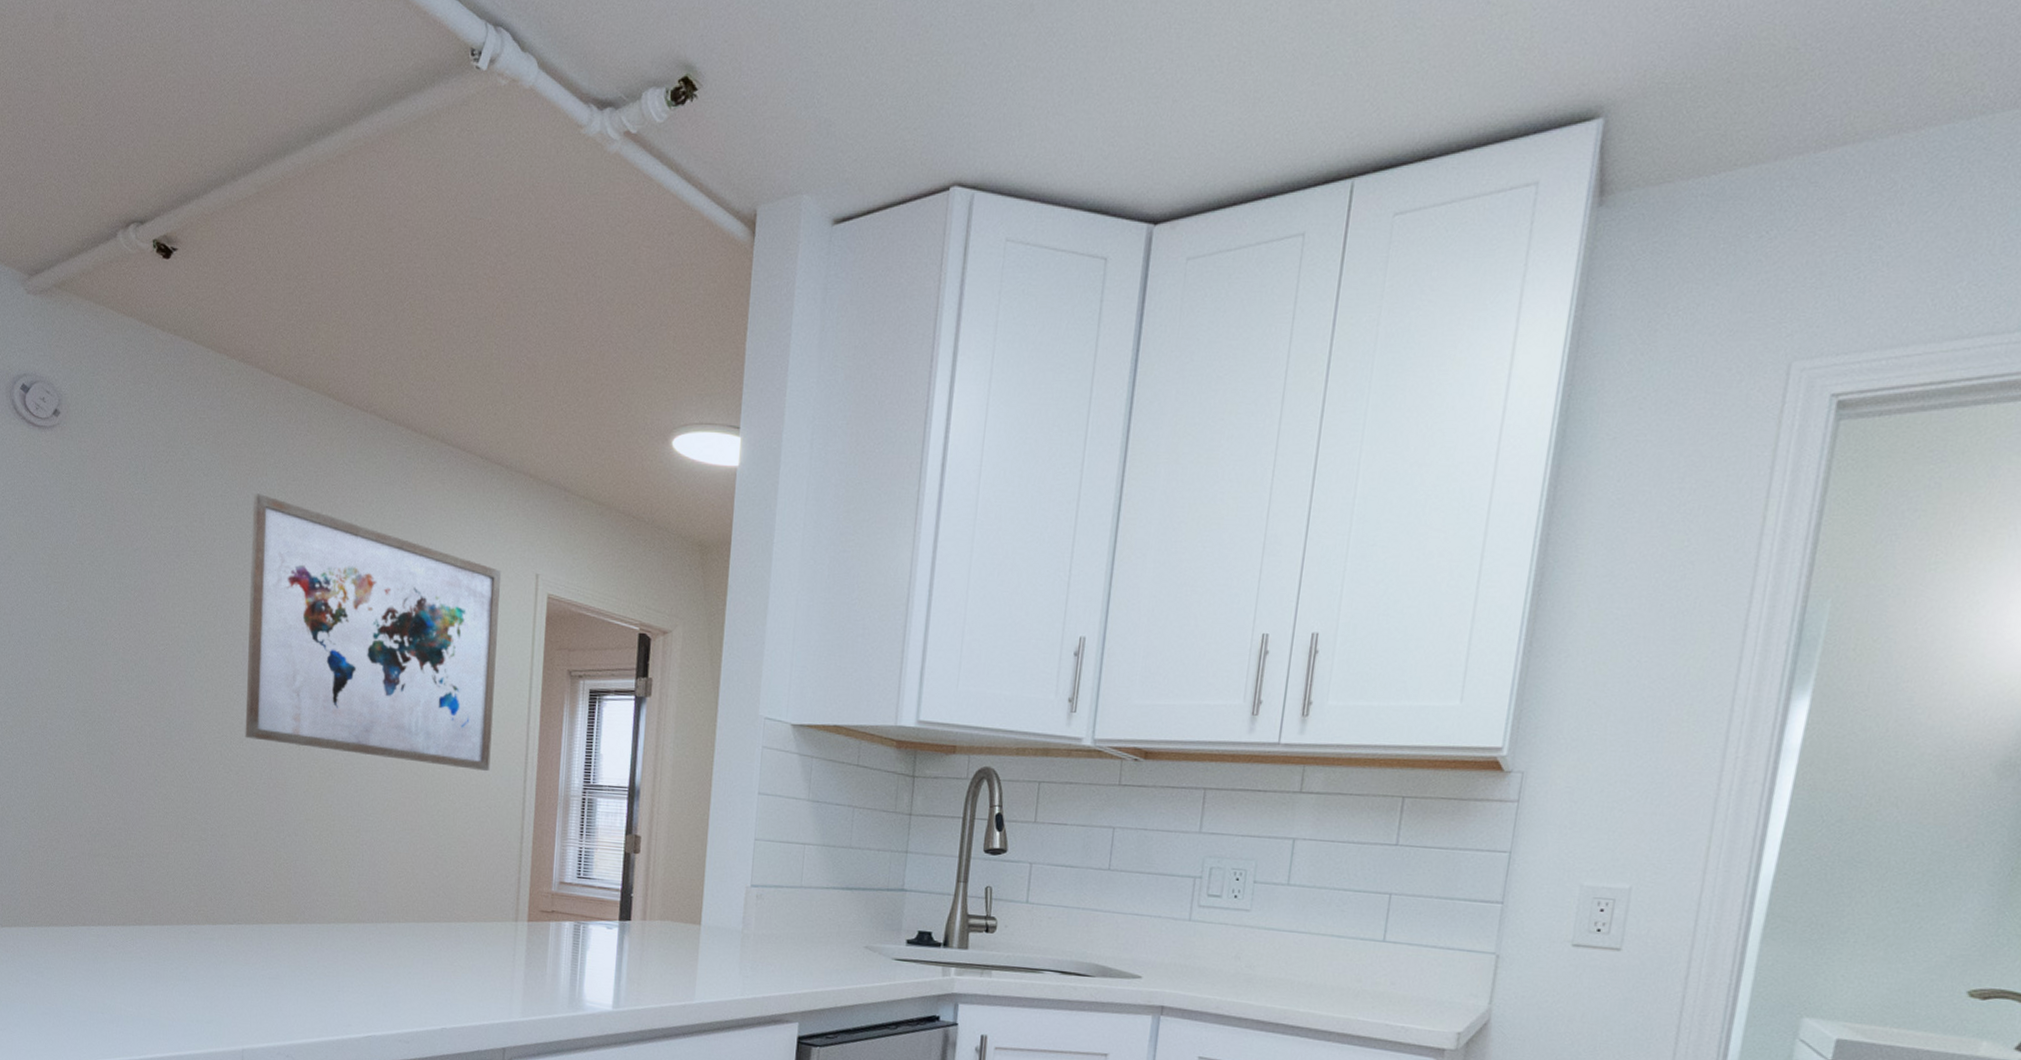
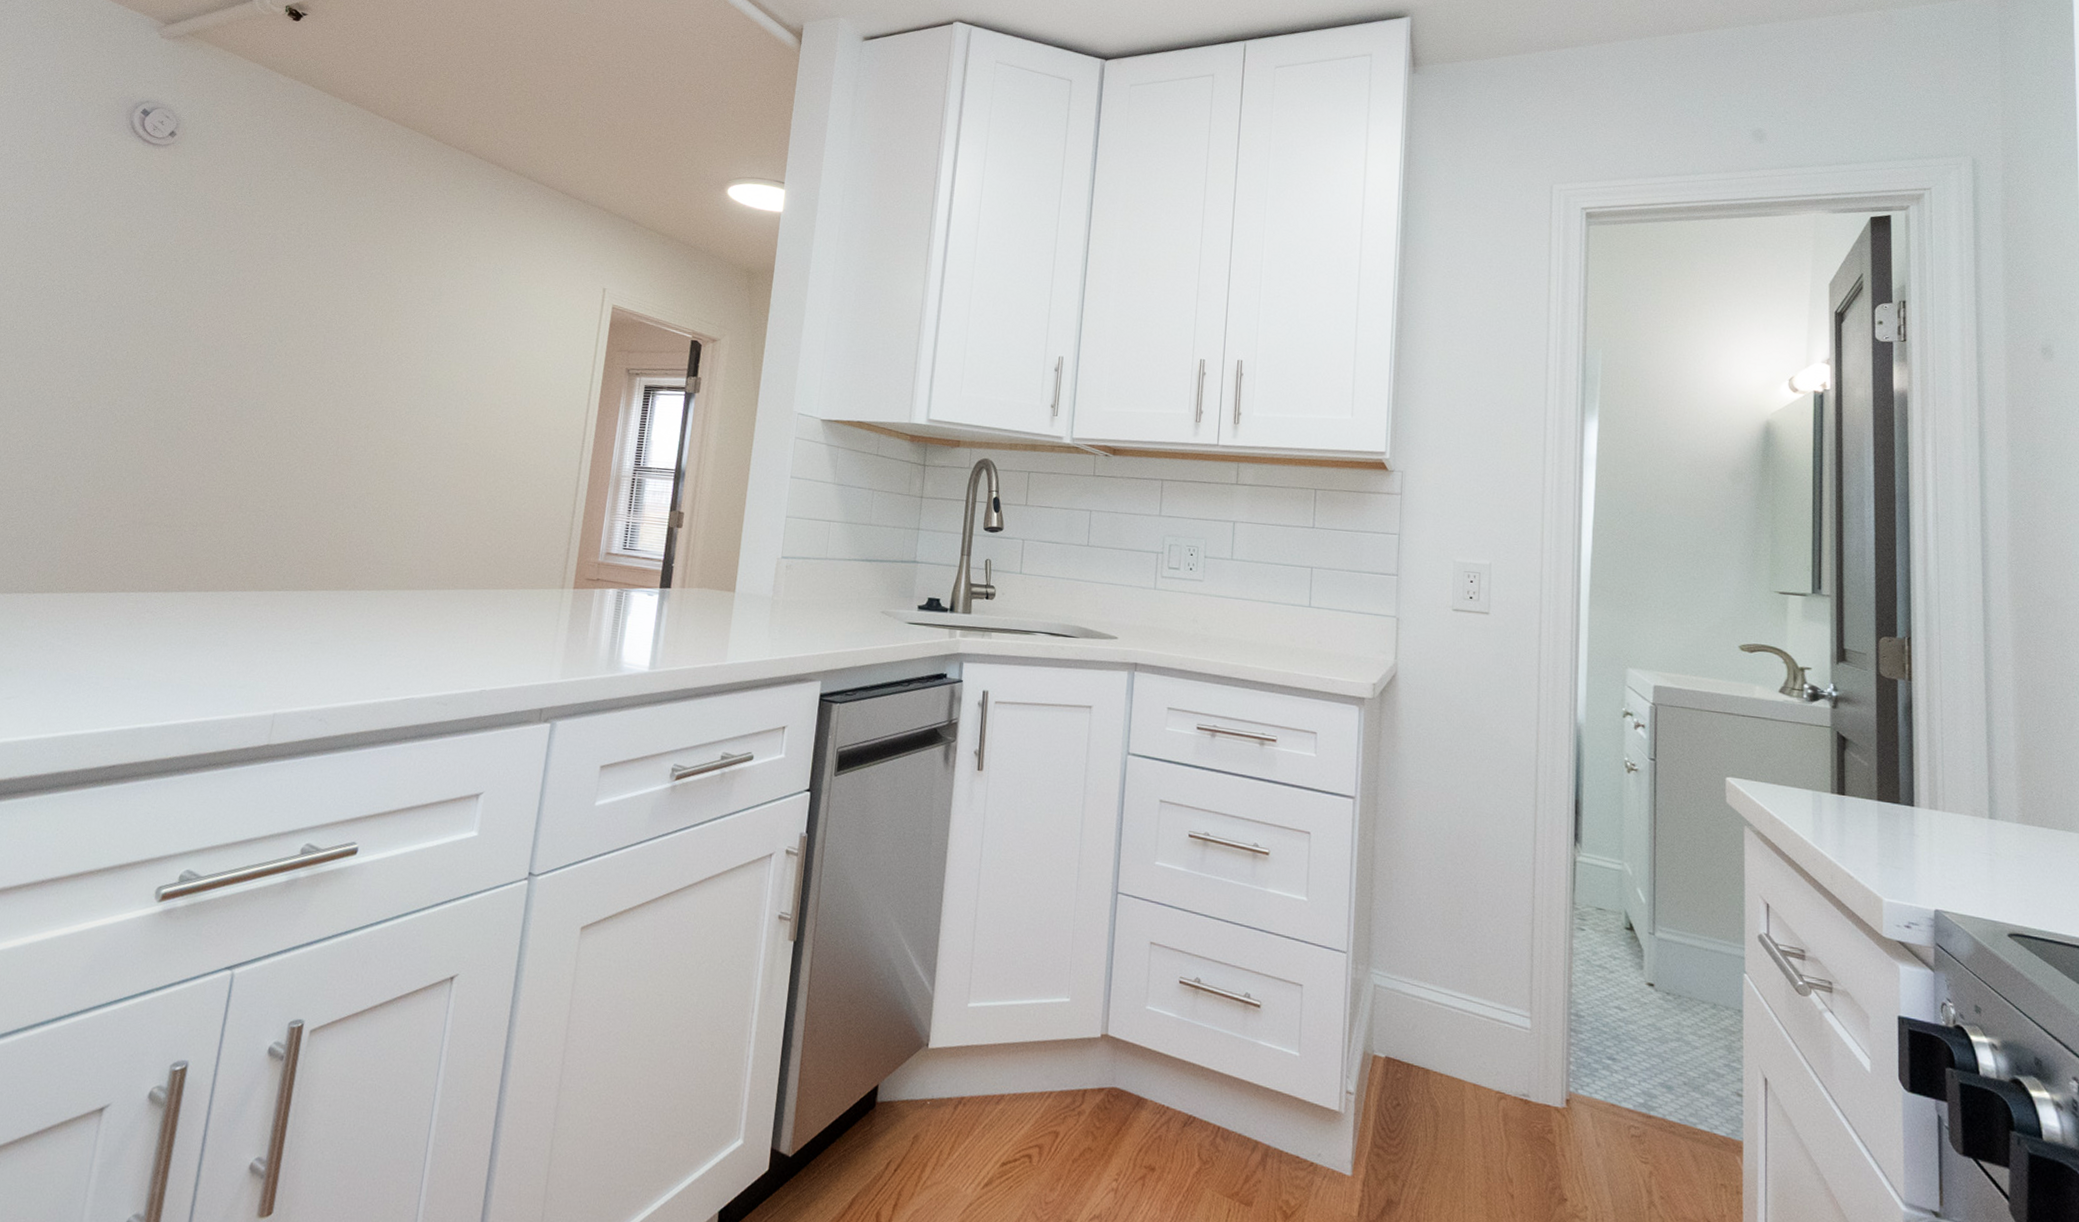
wall art: present [245,493,502,771] -> none [316,210,573,453]

